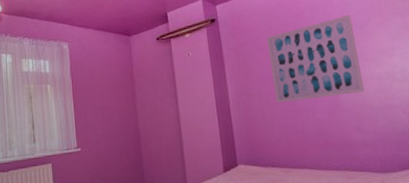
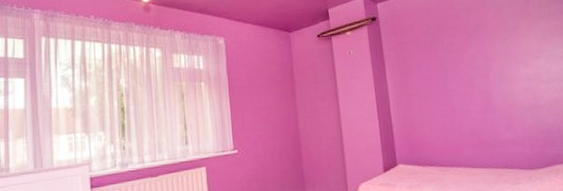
wall art: present [267,14,365,104] -> none [426,17,515,103]

